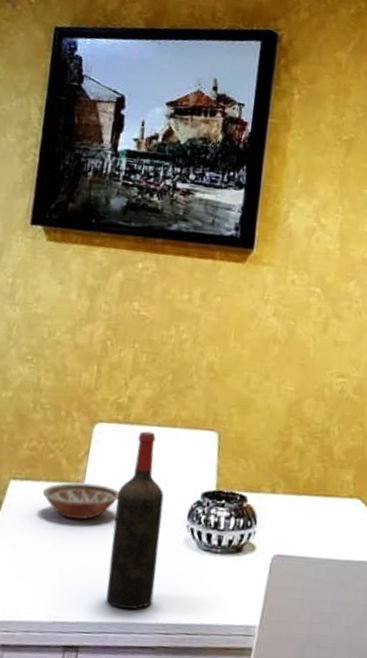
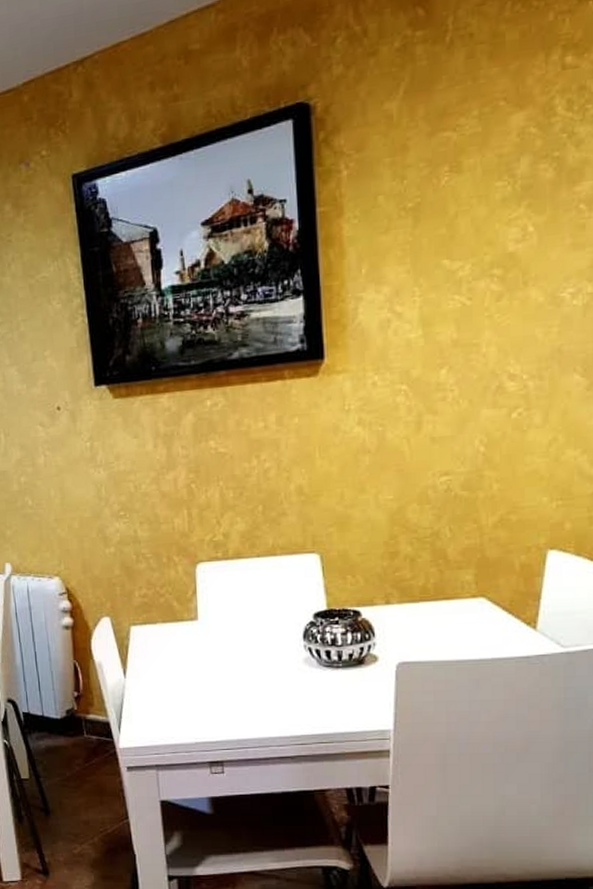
bowl: present [42,482,119,520] -> none [161,619,232,653]
wine bottle: present [106,431,164,610] -> none [230,563,284,727]

